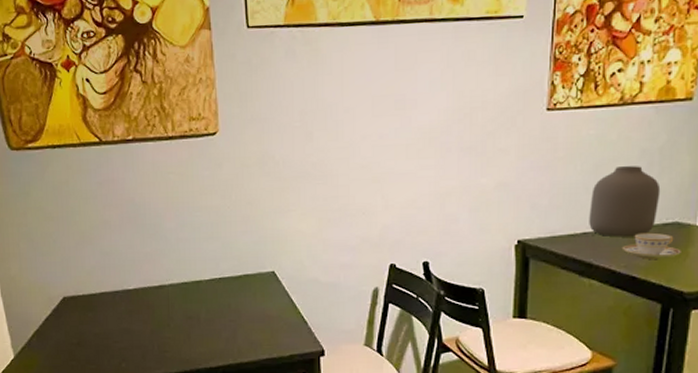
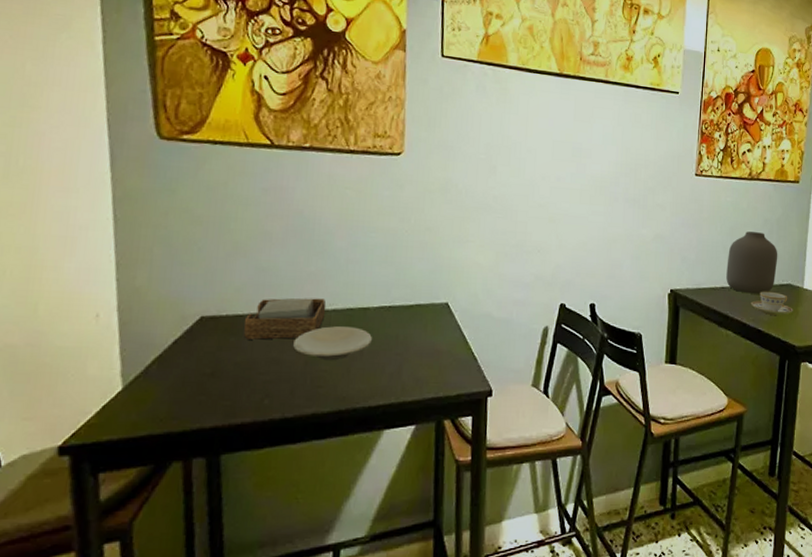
napkin holder: none [97,275,164,314] -> present [243,297,326,340]
saucer: none [139,299,208,328] -> present [292,326,373,360]

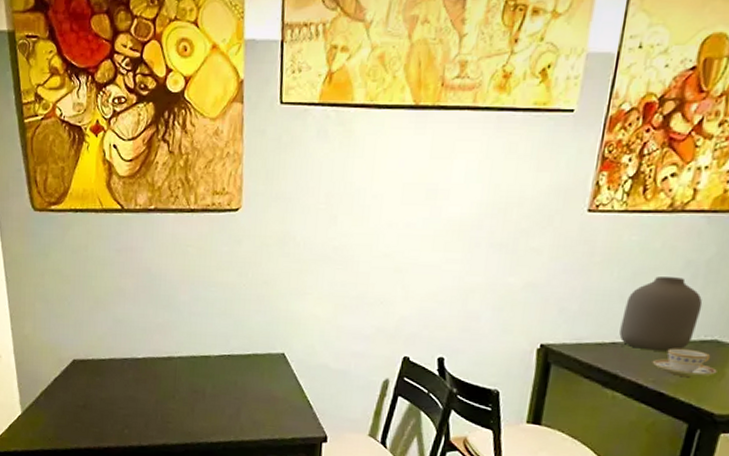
napkin holder: present [243,297,326,340] -> none [106,345,173,381]
saucer: present [292,326,373,360] -> none [145,371,214,401]

